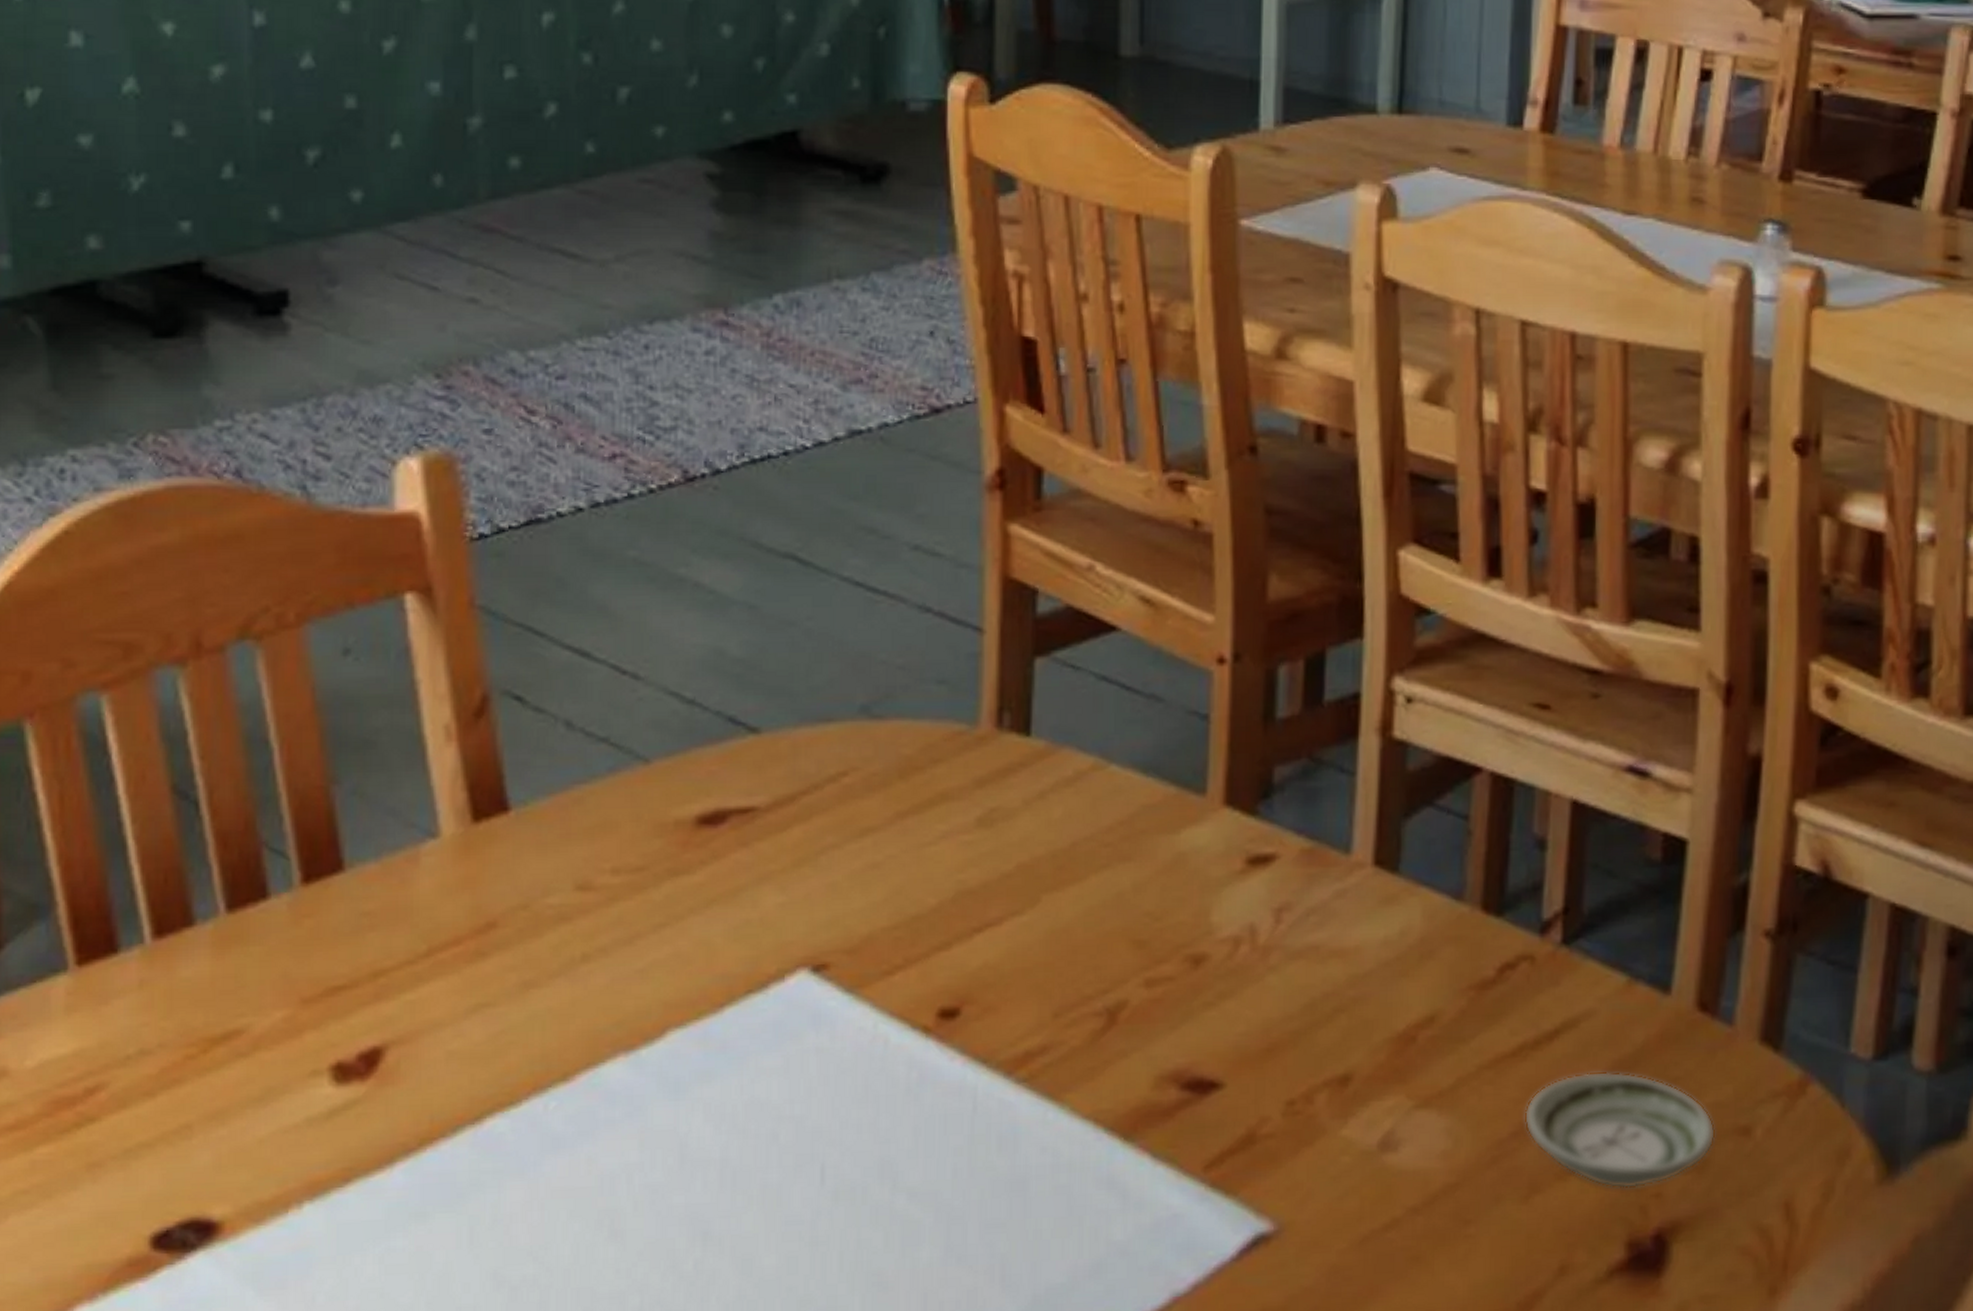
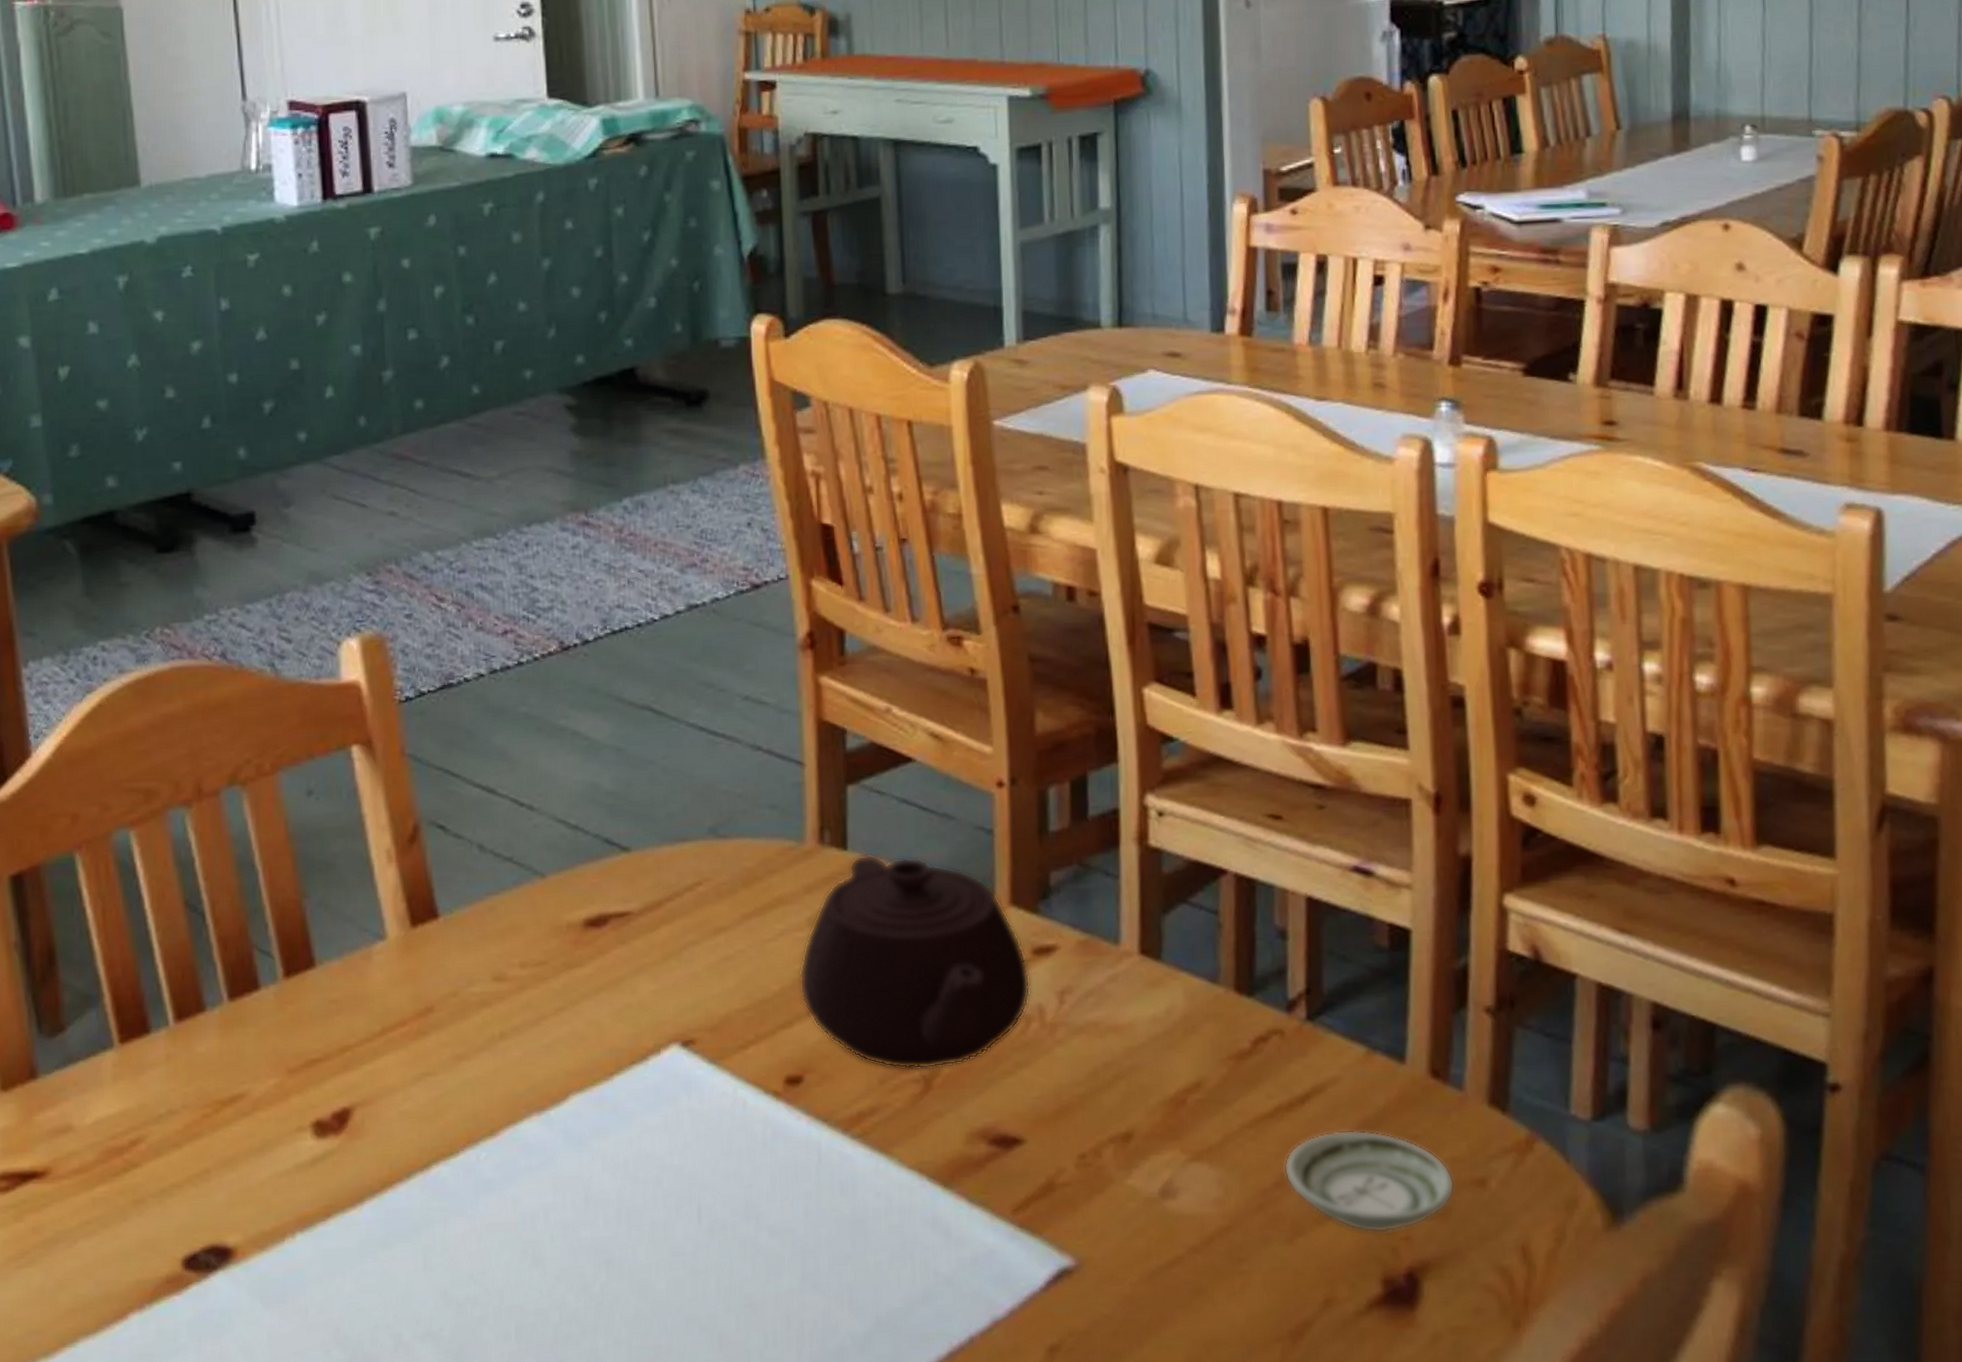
teapot: none [963,741,1244,1001] -> present [799,854,1032,1070]

